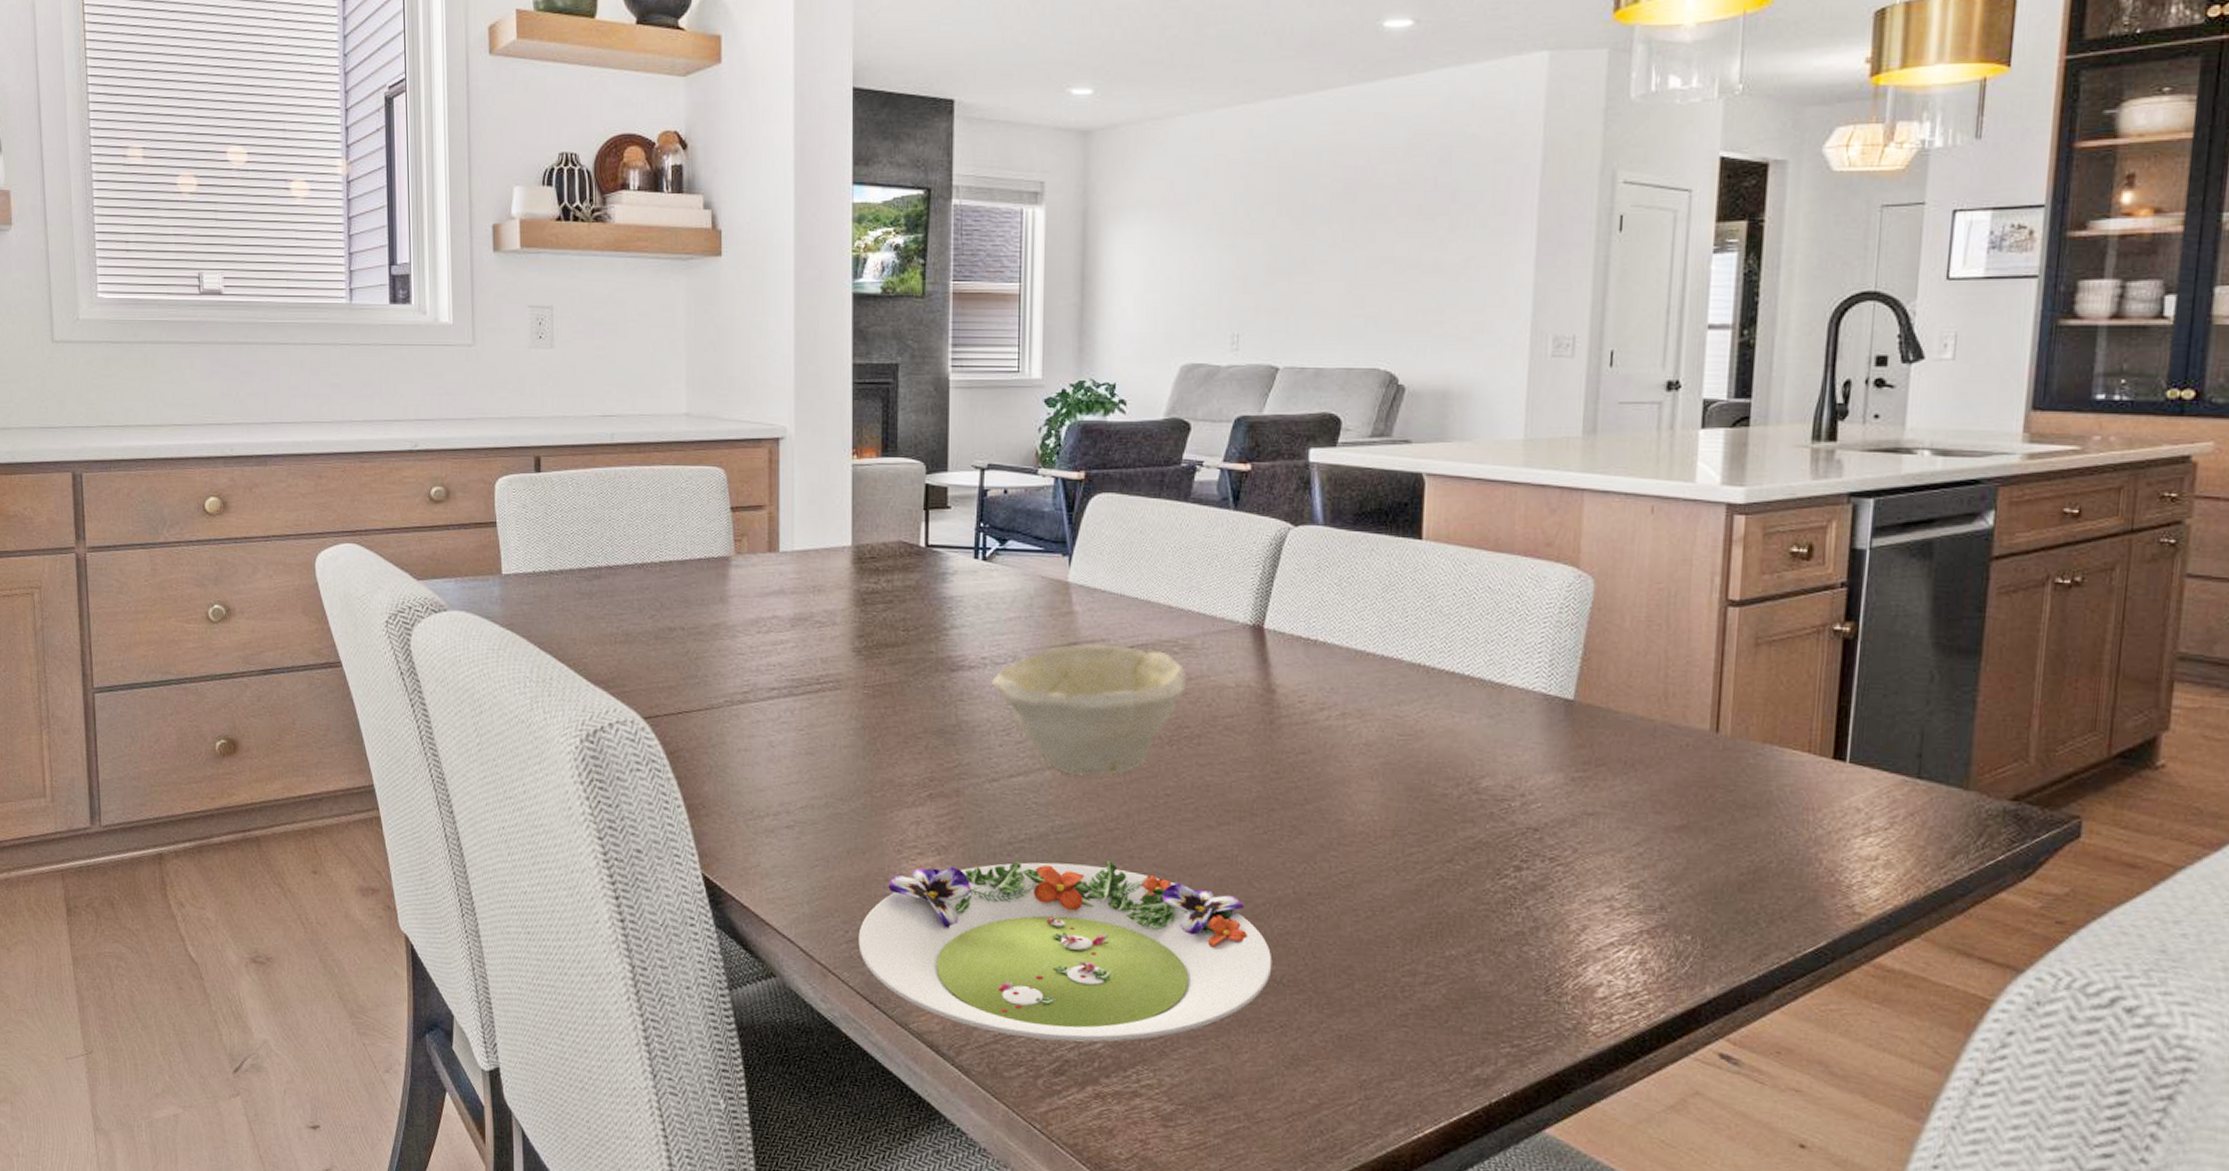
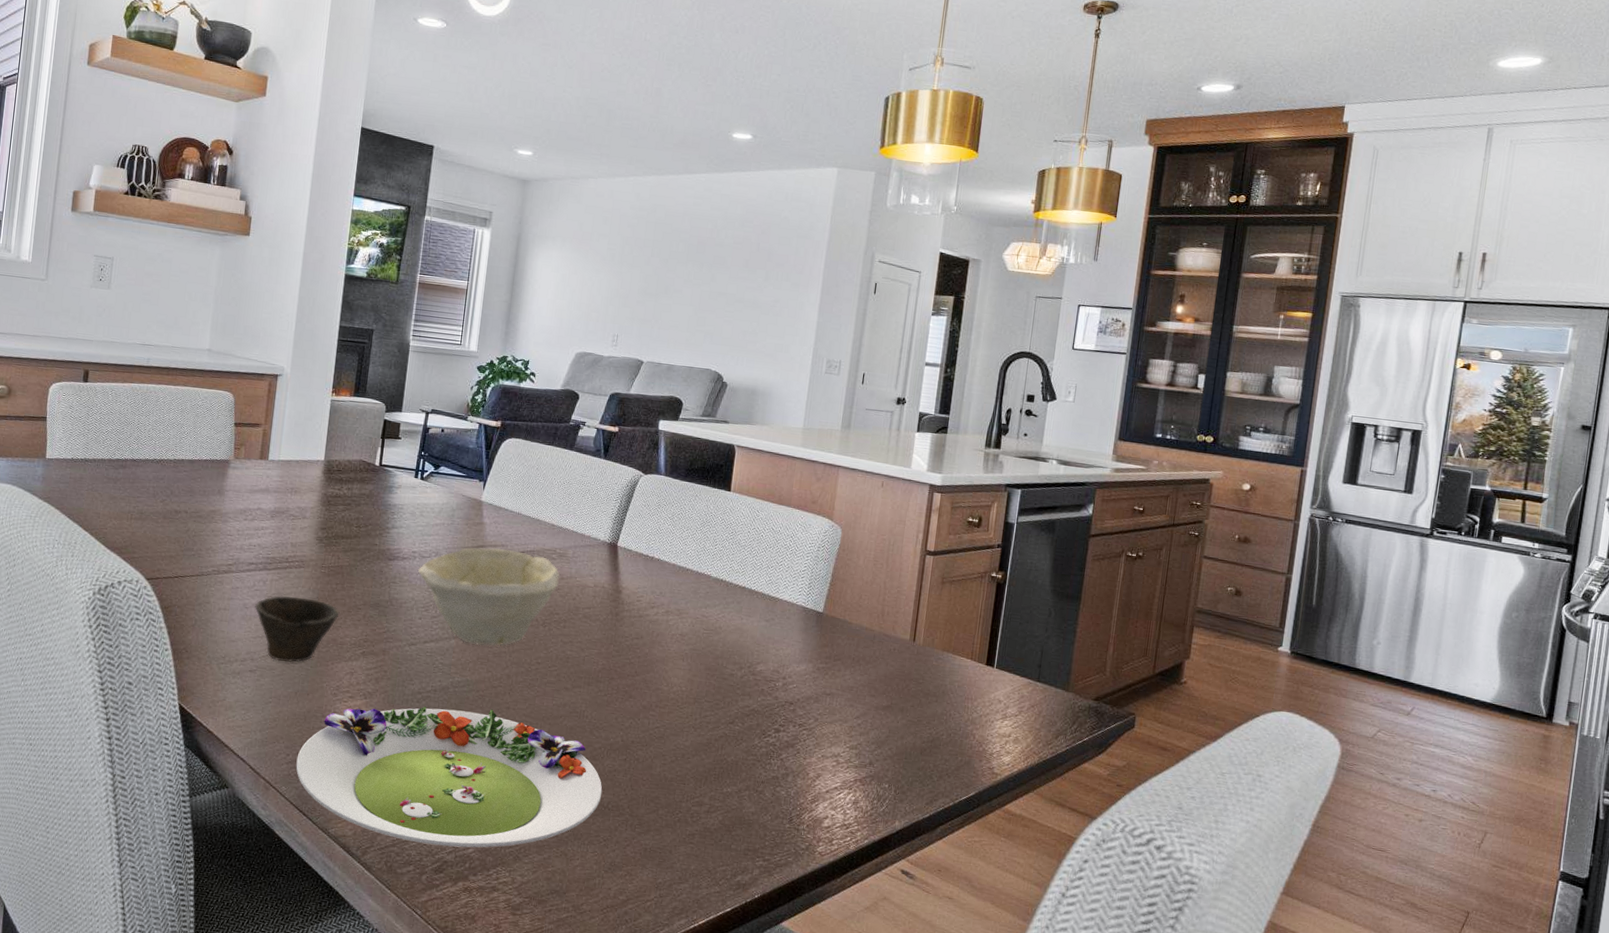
cup: none [783,727,894,813] -> present [255,595,340,662]

